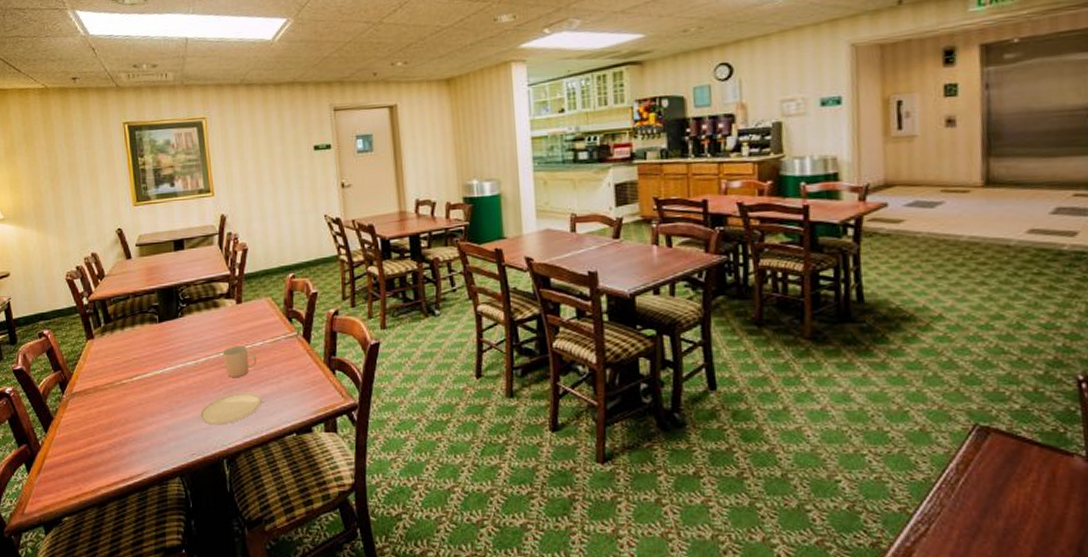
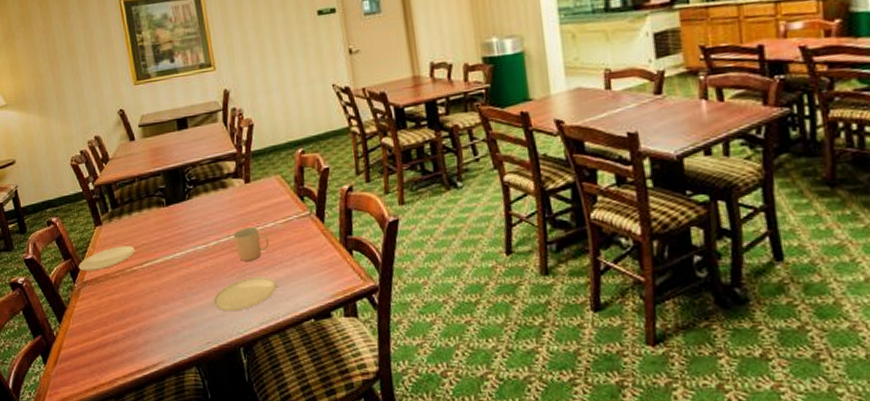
plate: none [68,359,126,384] -> present [78,245,135,272]

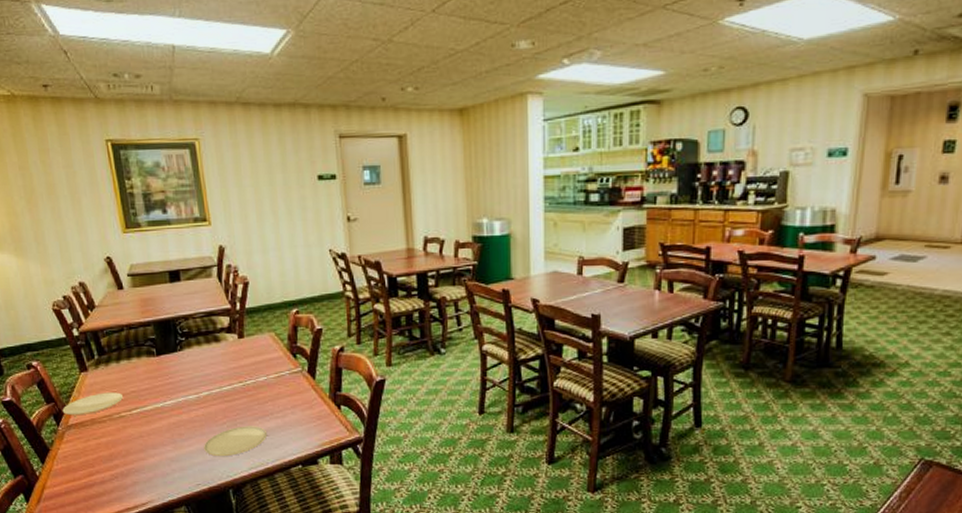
mug: present [233,227,270,262] -> none [225,380,261,412]

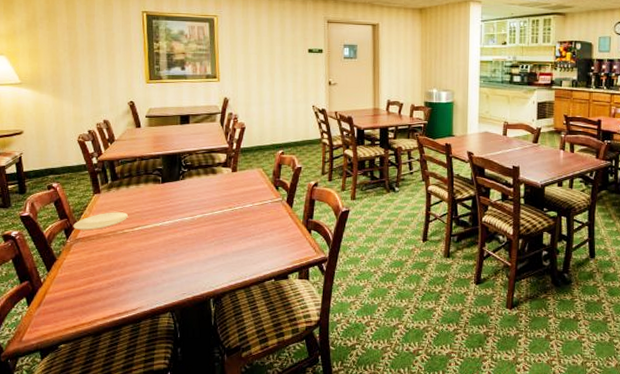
plate: present [204,426,268,457] -> none [193,244,248,271]

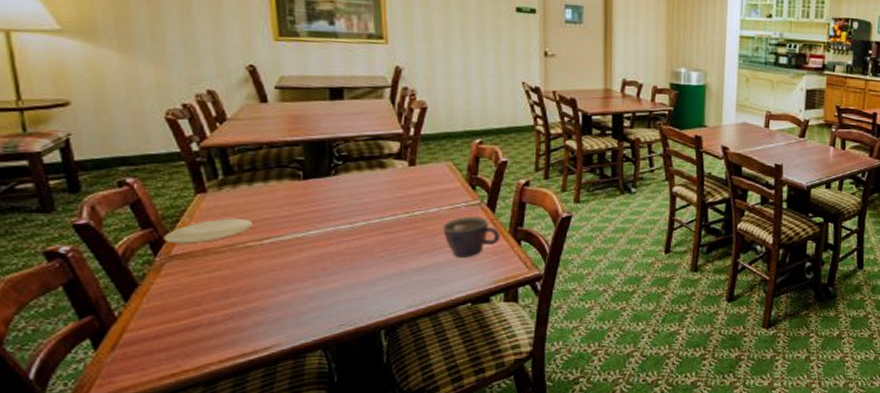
cup: none [255,211,296,243] -> present [443,217,501,258]

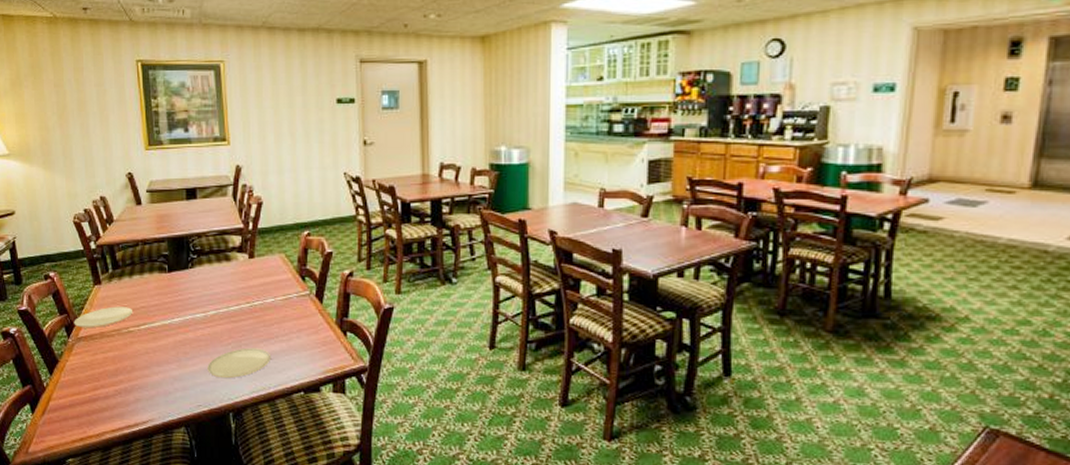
plate: none [353,260,434,294] -> present [207,348,272,379]
cup: present [443,217,501,258] -> none [278,307,328,347]

